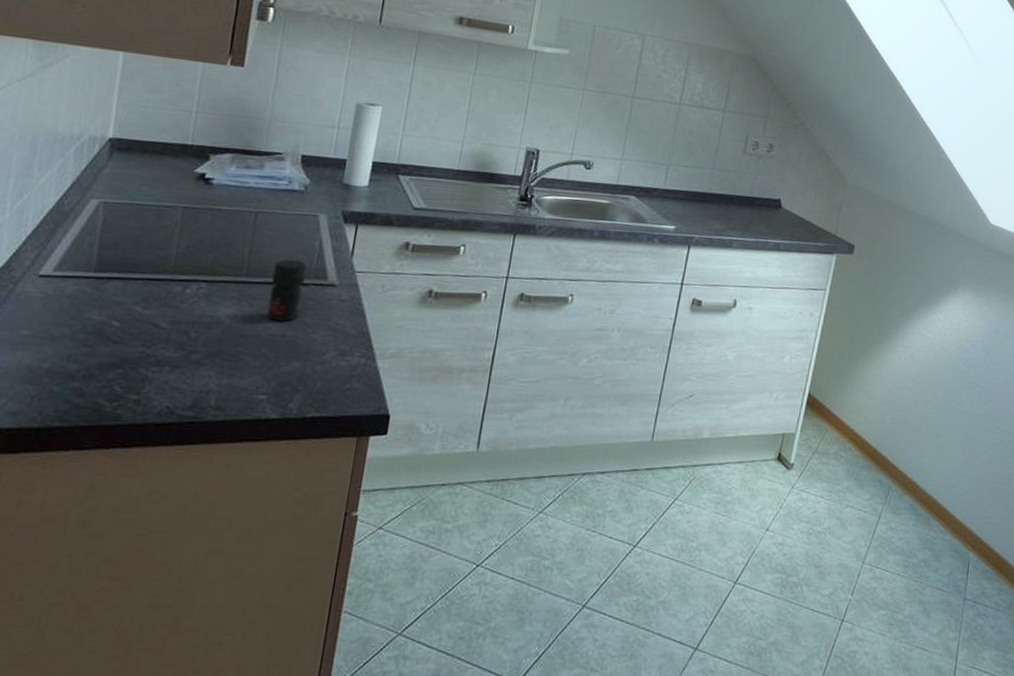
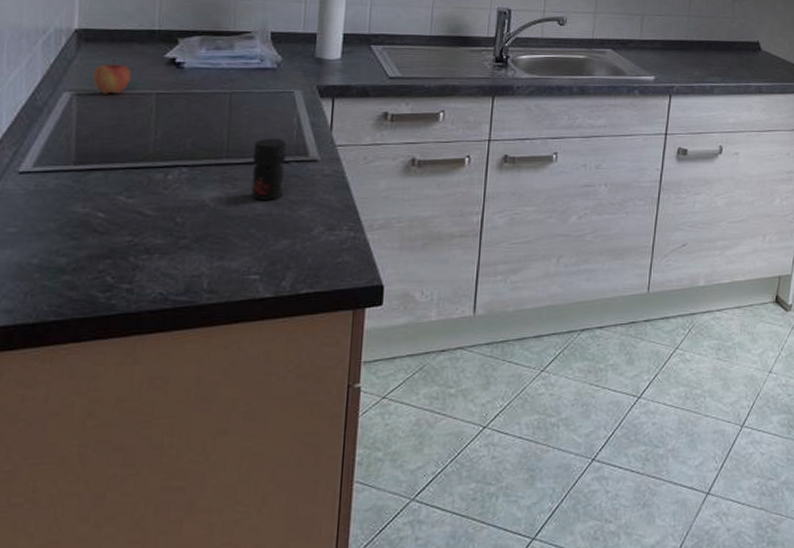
apple: none [121,169,160,205] -> present [92,58,131,94]

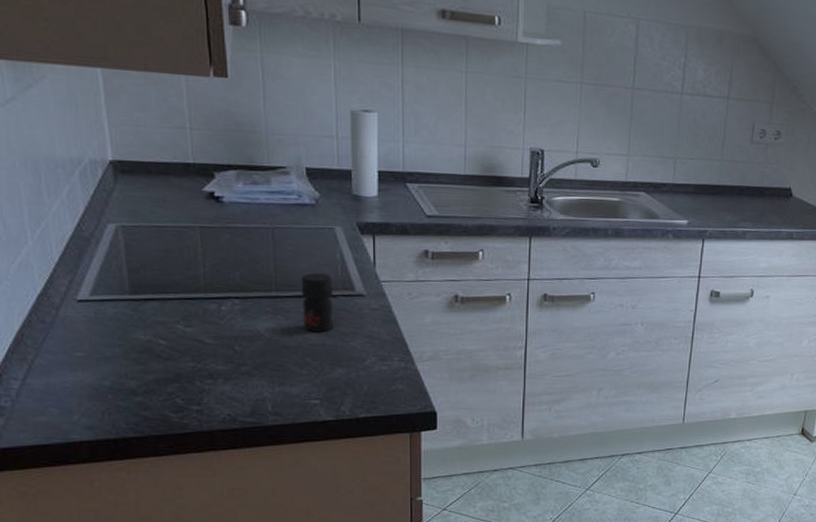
apple: present [92,58,131,94] -> none [134,191,173,227]

